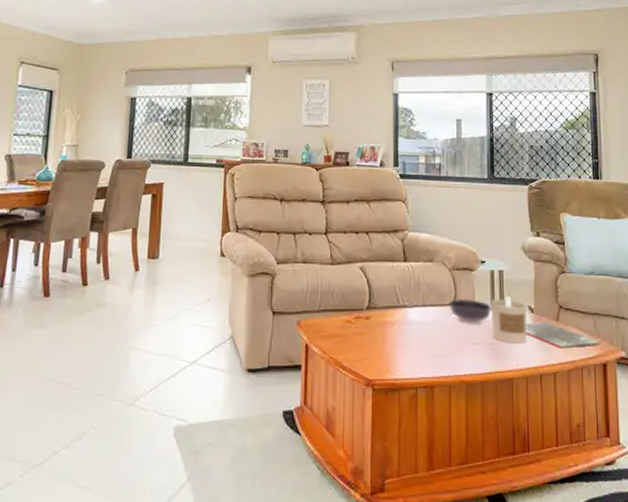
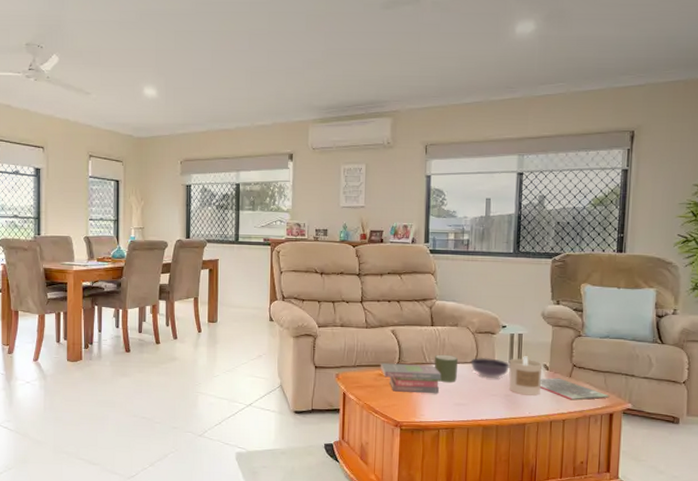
books: none [348,306,417,344] -> present [380,363,442,394]
mug: none [408,295,436,330] -> present [434,354,459,383]

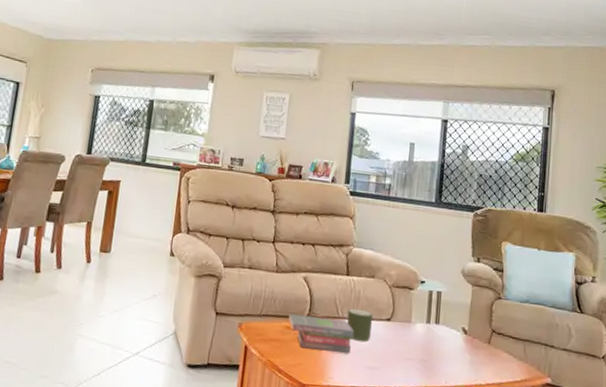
bowl: present [470,357,509,378] -> none [386,314,427,340]
candle: present [508,356,543,396] -> none [425,316,461,363]
magazine: present [539,378,610,400] -> none [457,343,529,371]

